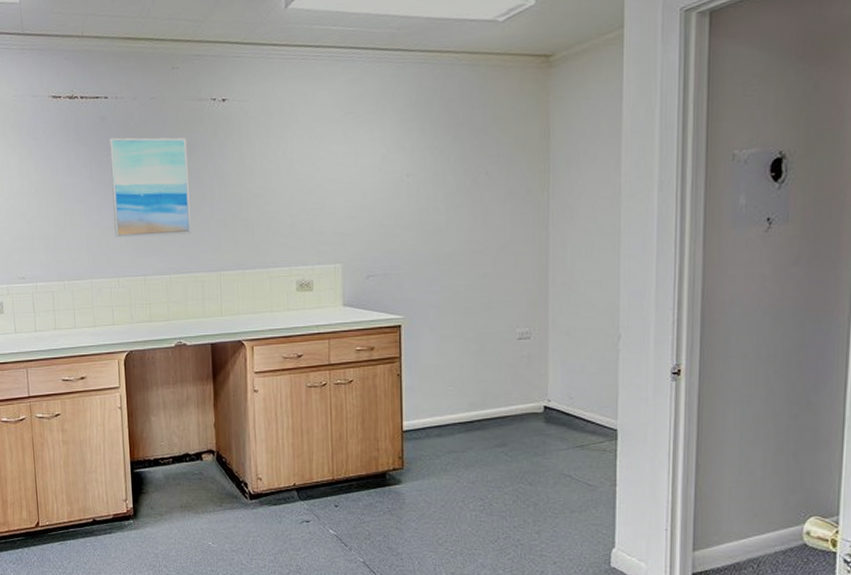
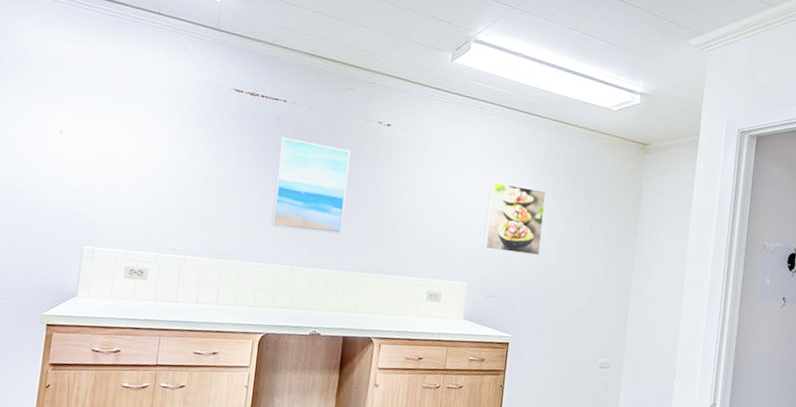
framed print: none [353,140,426,222] -> present [483,181,547,256]

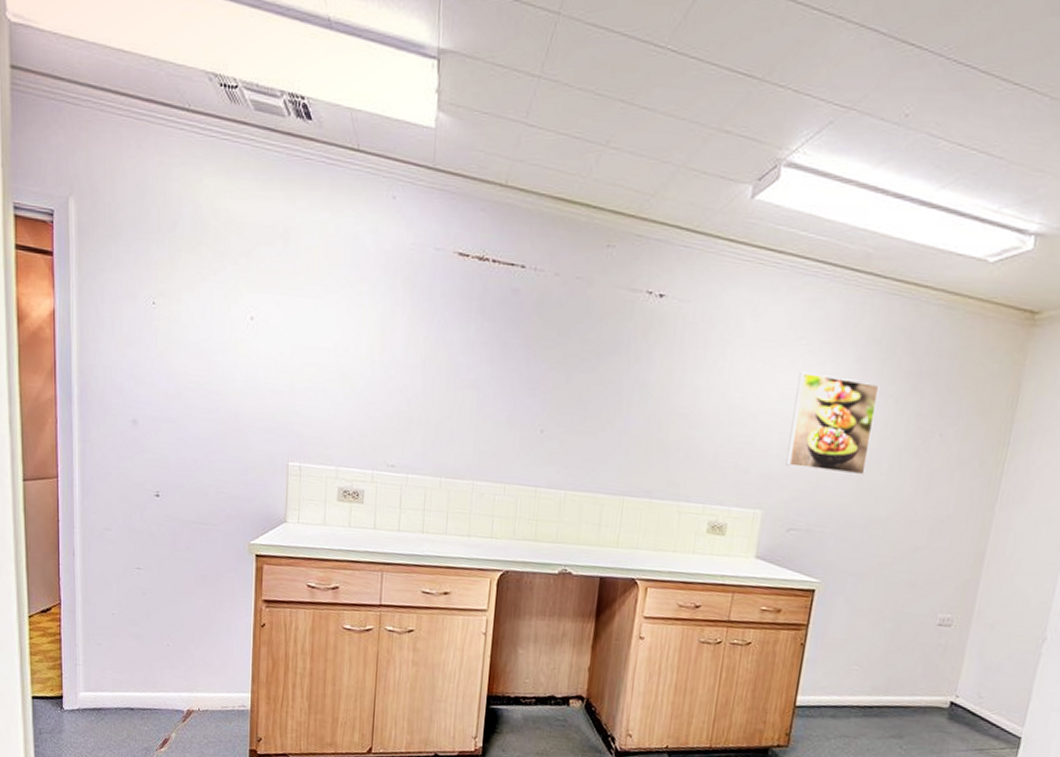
wall art: present [271,137,351,235] -> none [509,317,610,447]

